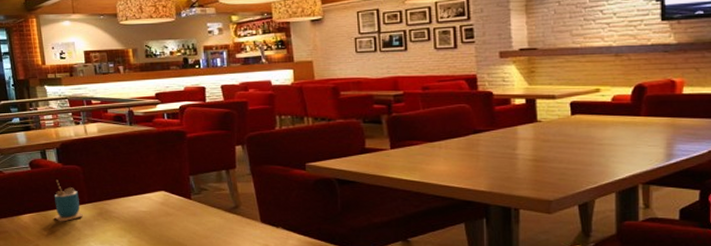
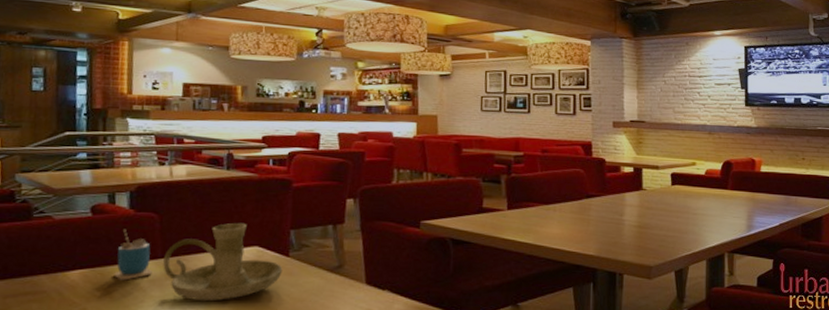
candle holder: none [90,171,187,238] -> present [163,222,283,300]

